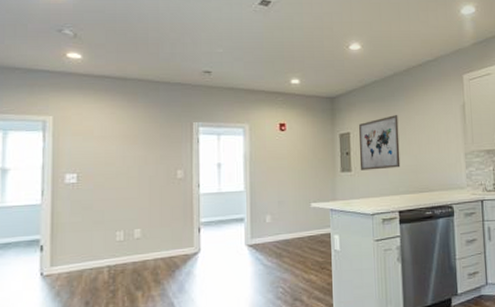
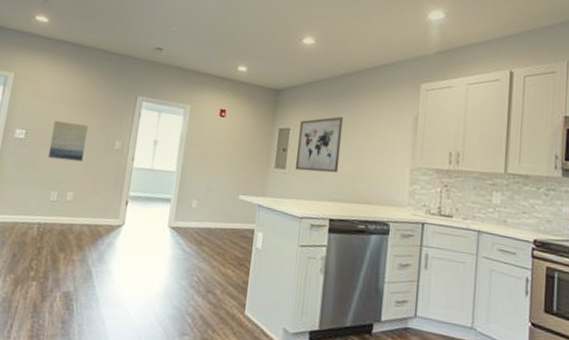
wall art: none [107,159,145,199] -> present [48,120,88,162]

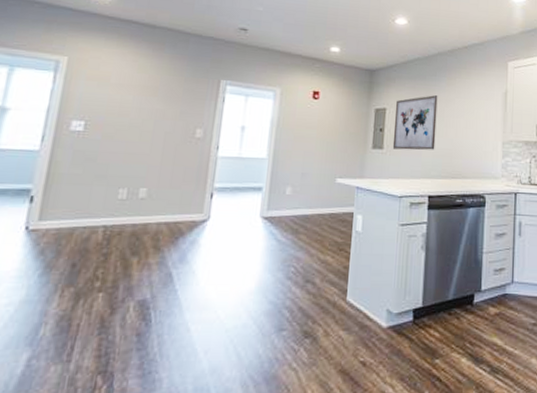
wall art: present [48,120,88,162] -> none [115,109,163,154]

